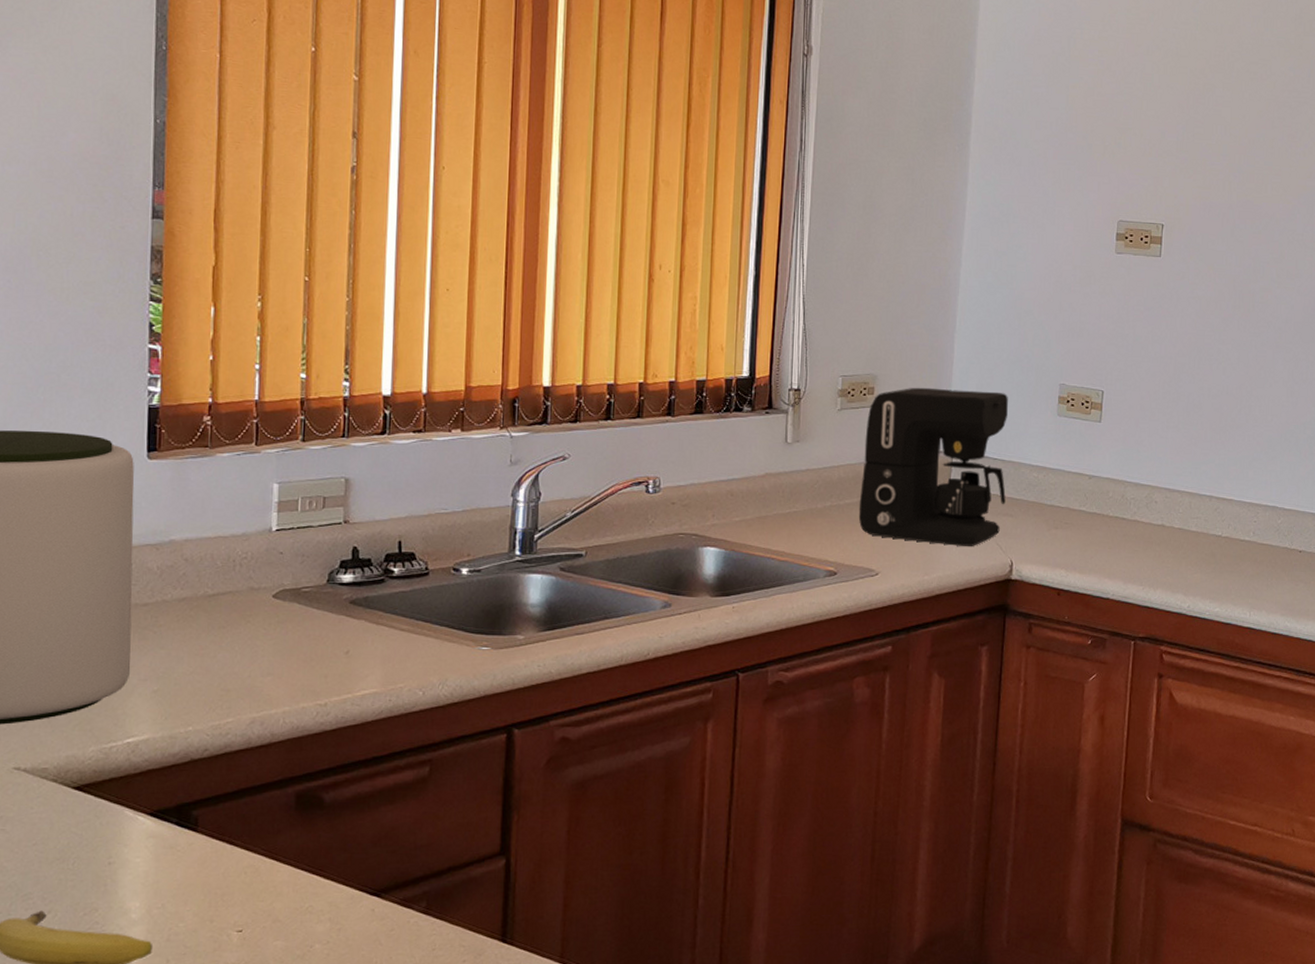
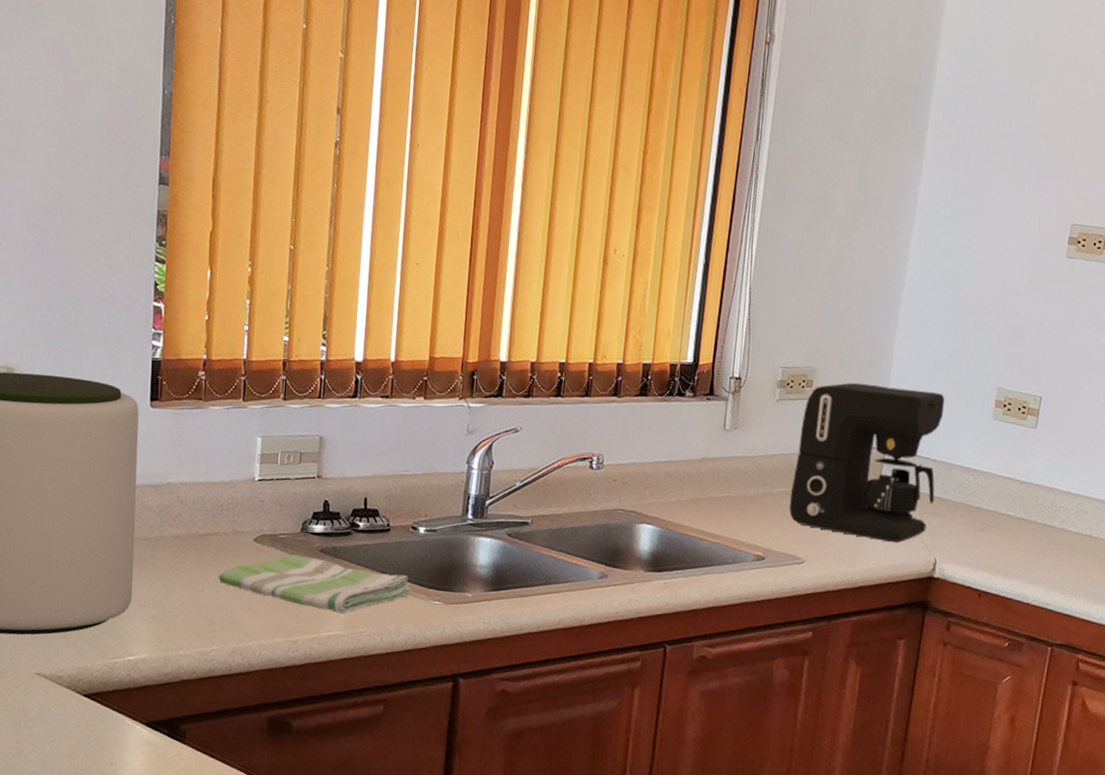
dish towel: none [232,608,455,669] -> present [218,554,411,613]

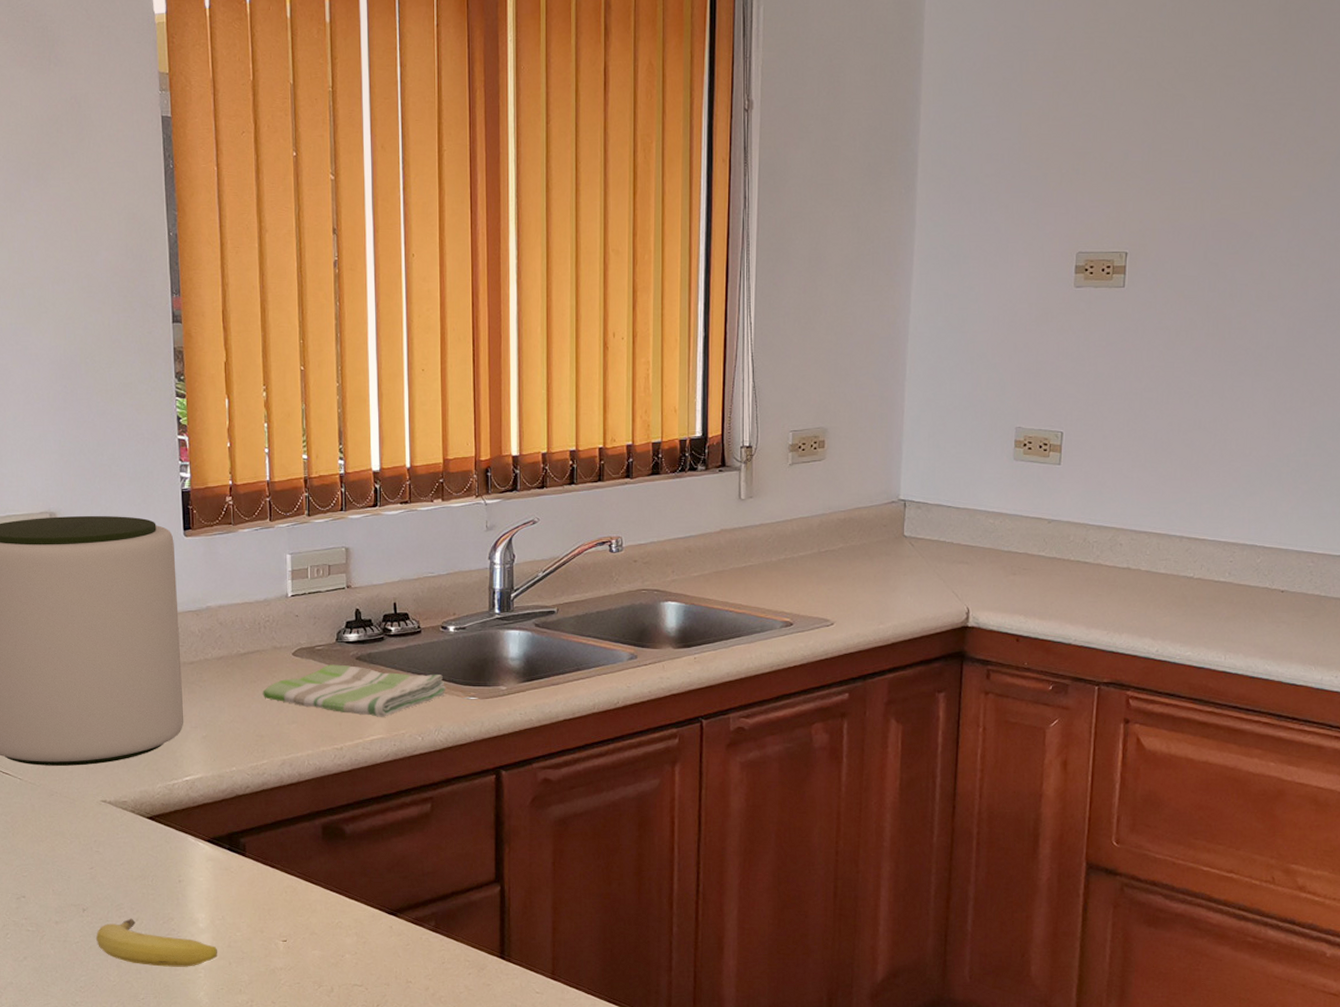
coffee maker: present [789,382,945,543] -> none [812,438,962,596]

